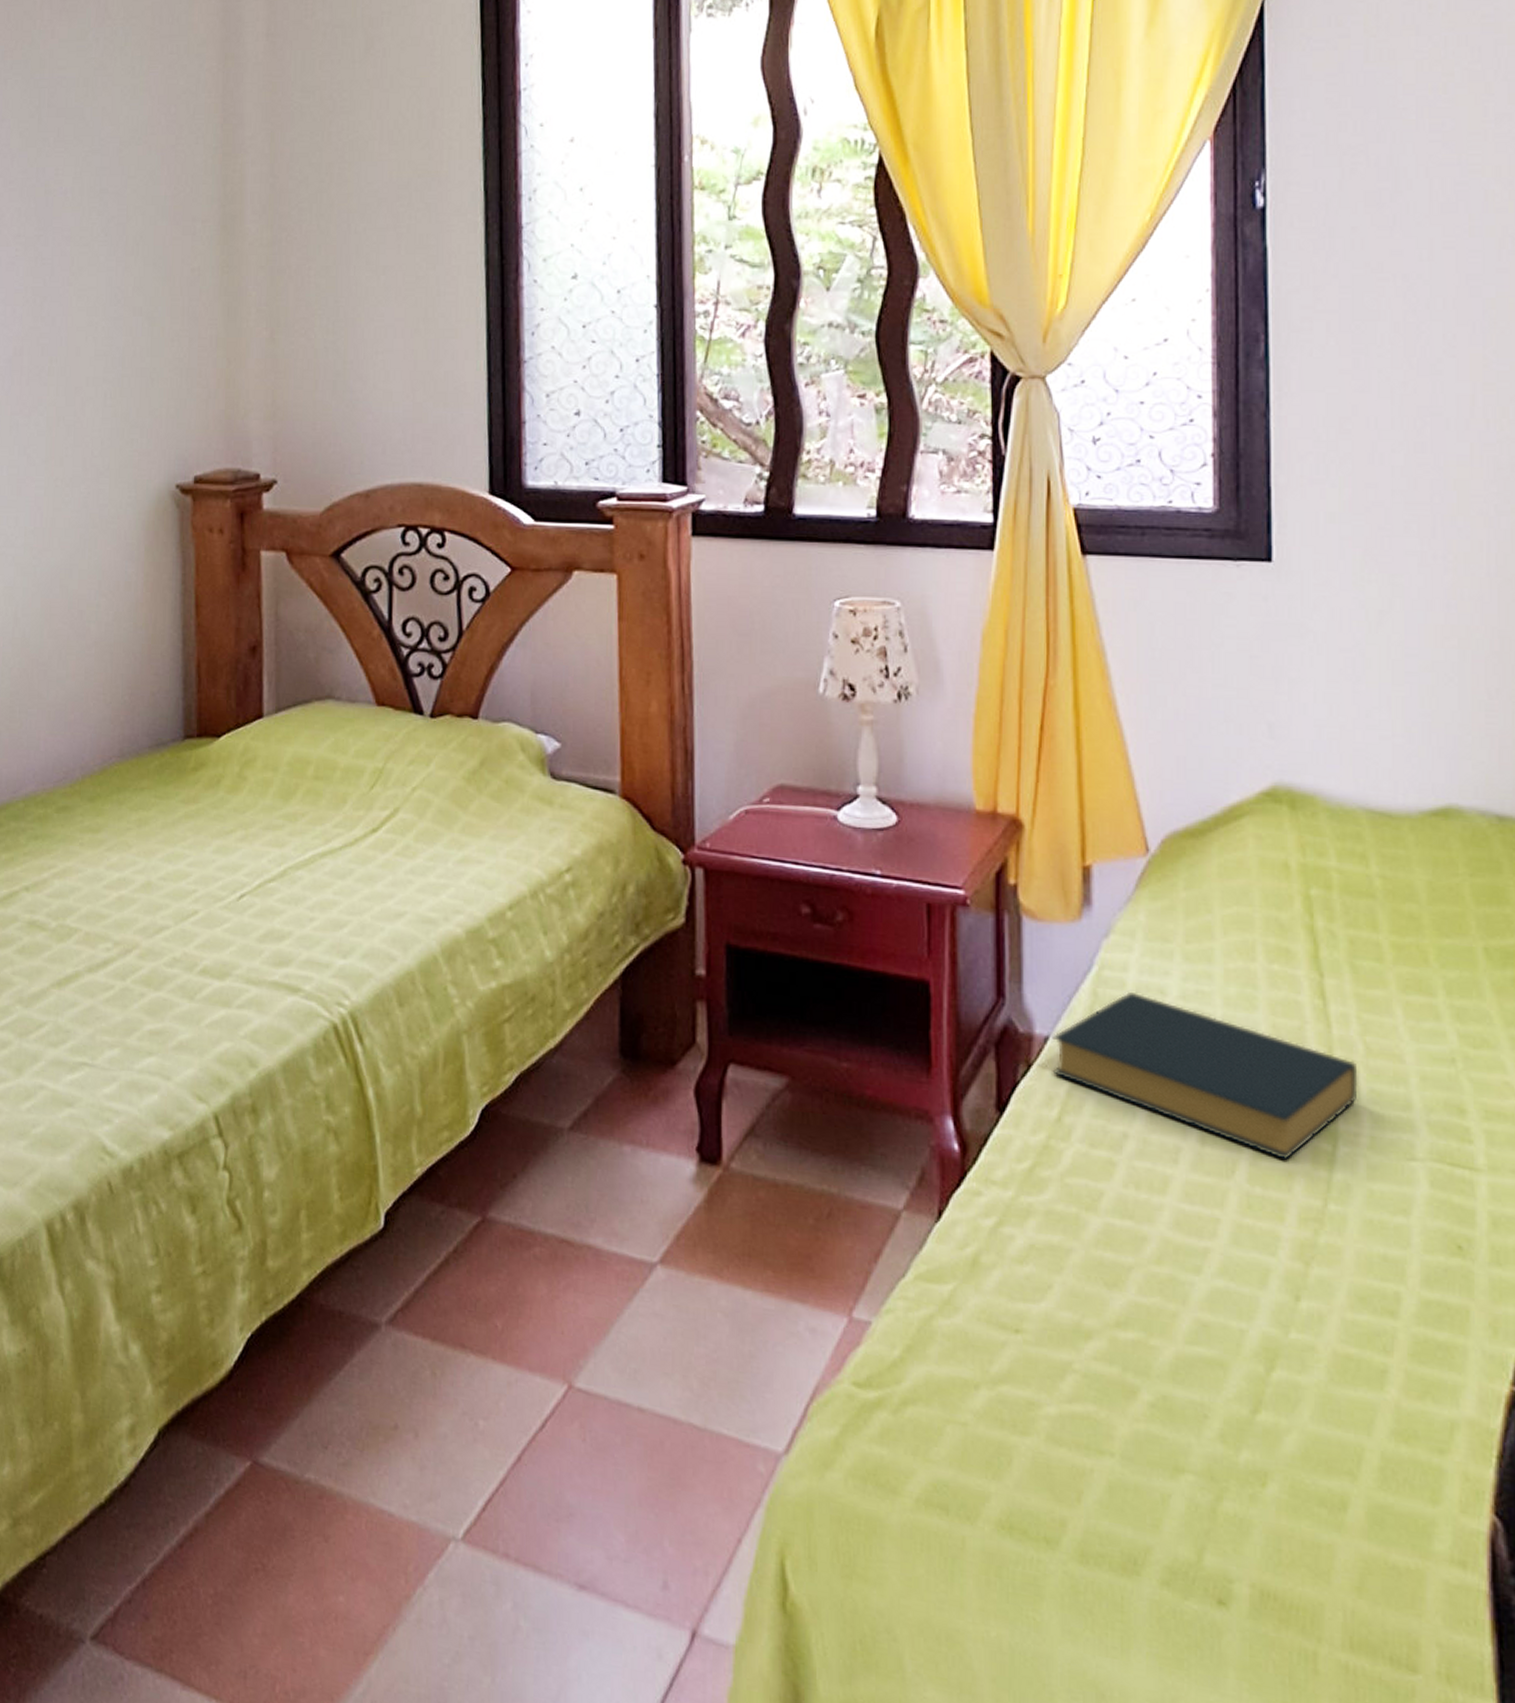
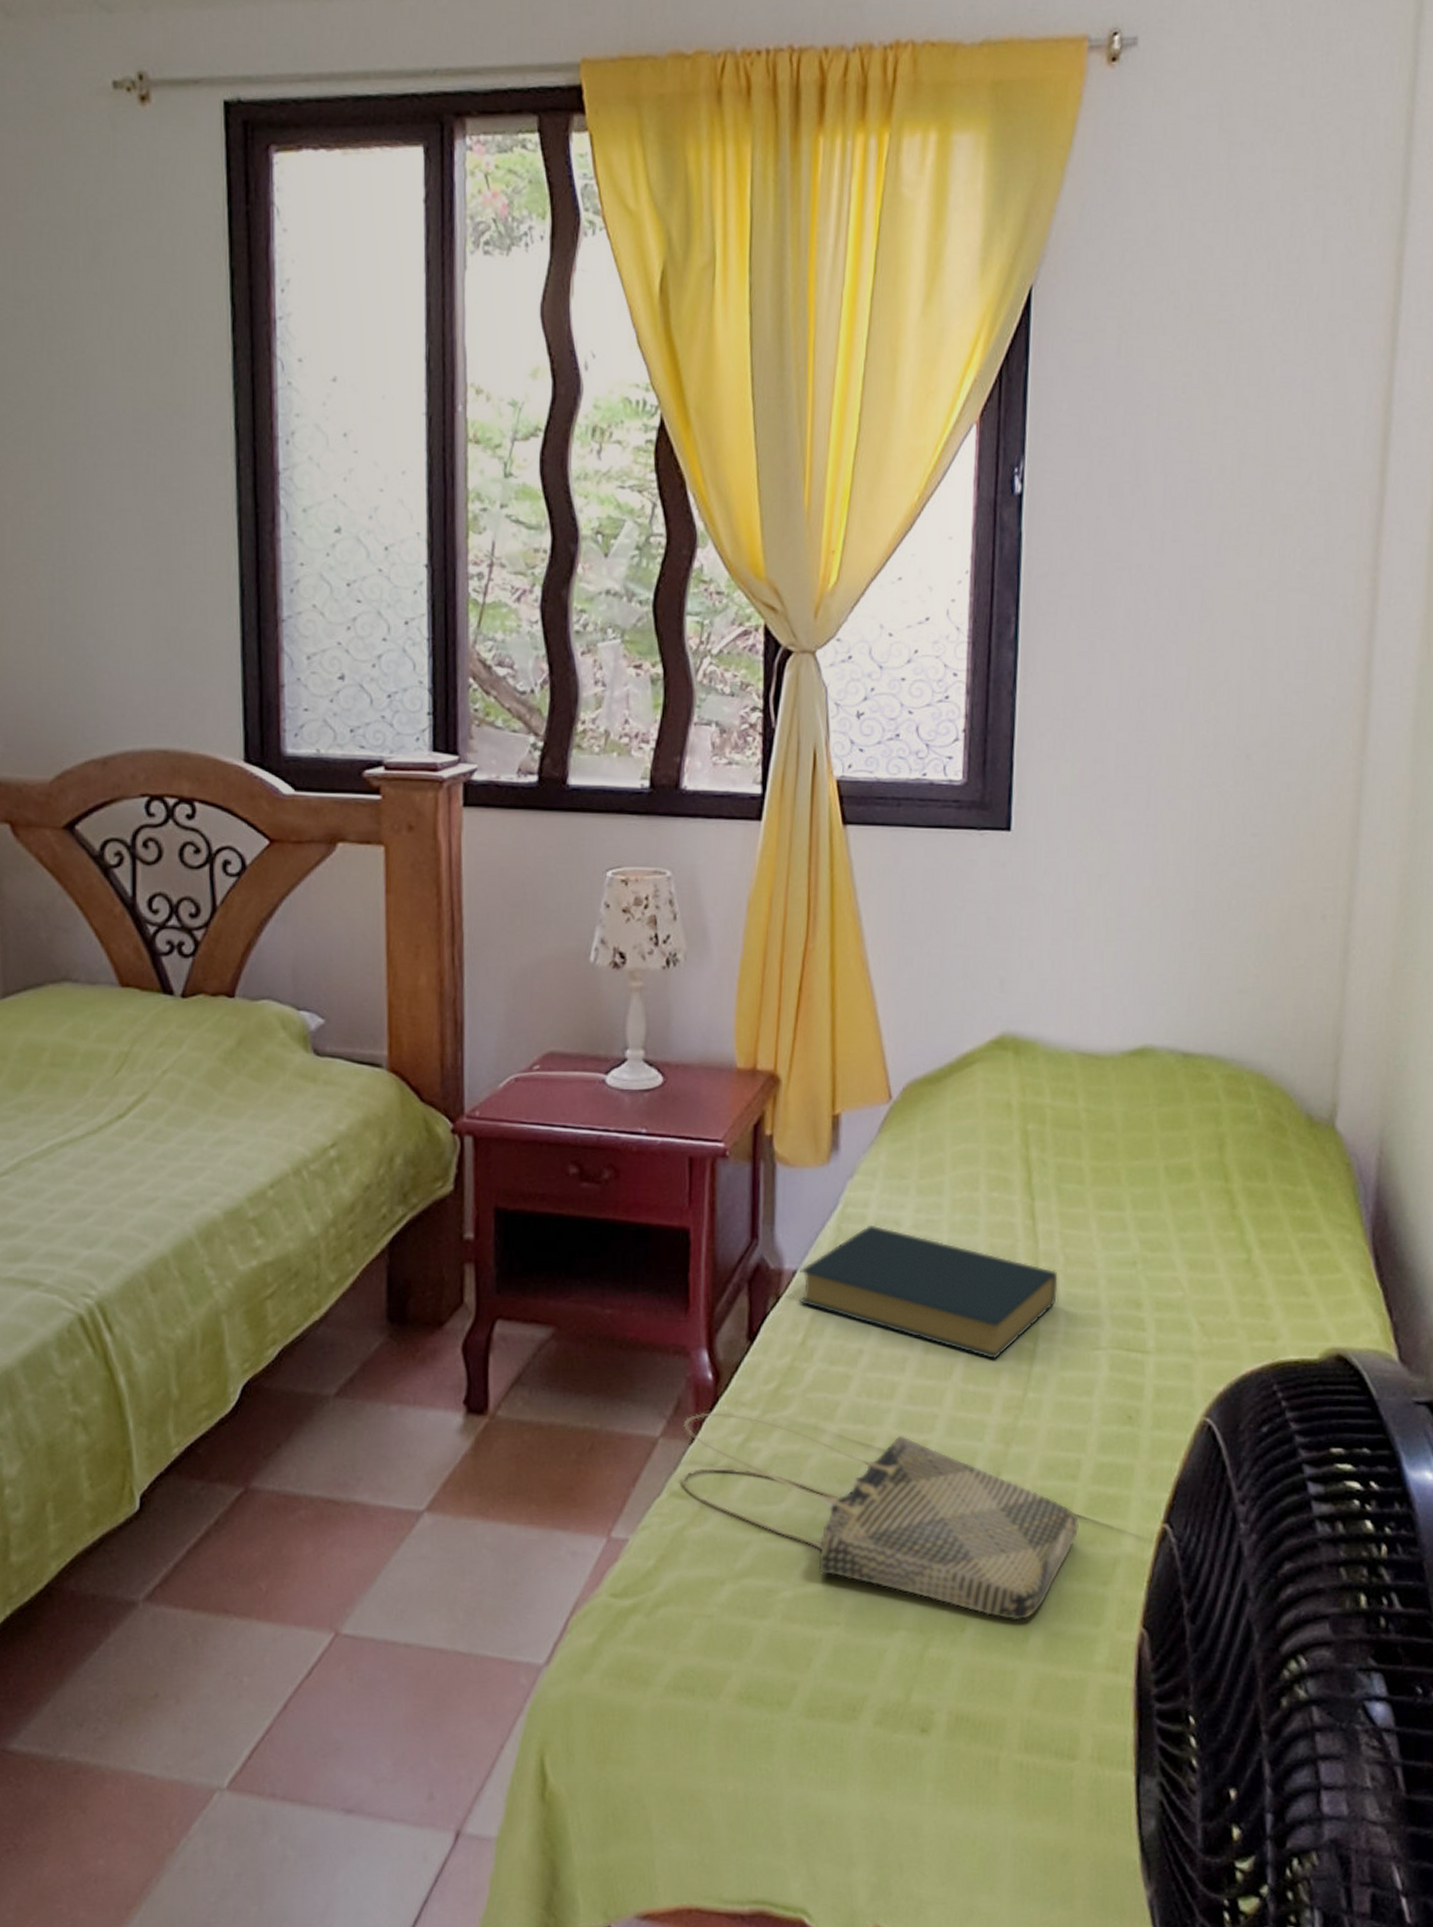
tote bag: none [927,1187,1402,1483] -> present [680,1412,1079,1621]

